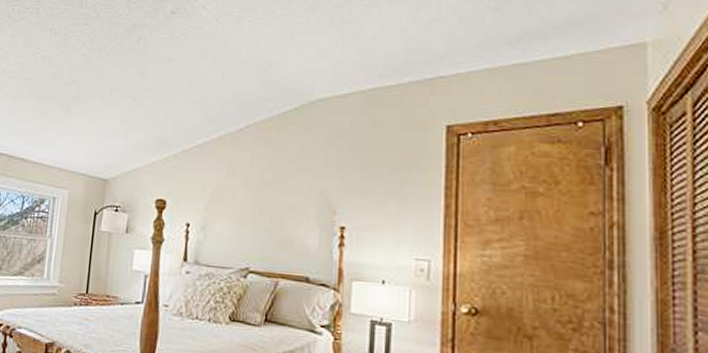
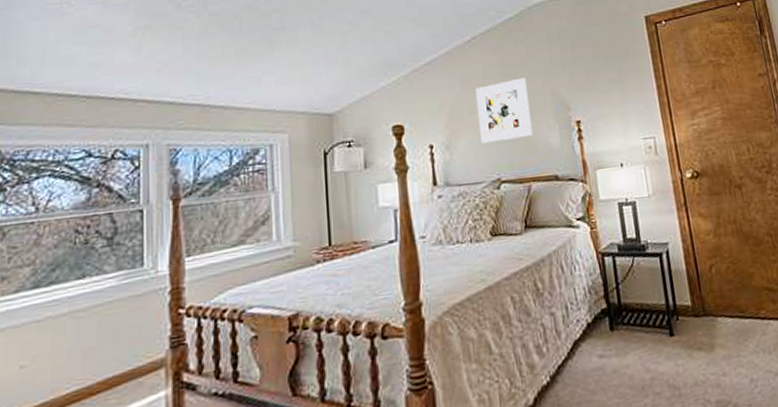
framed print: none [236,173,293,233] -> present [476,77,532,144]

